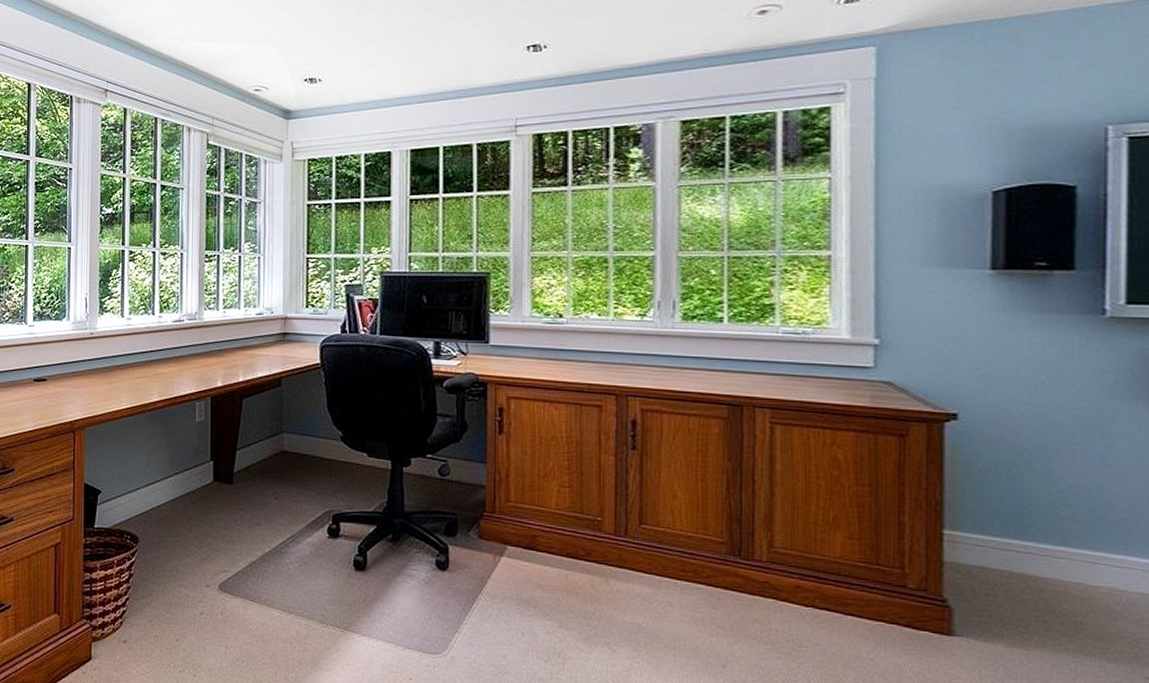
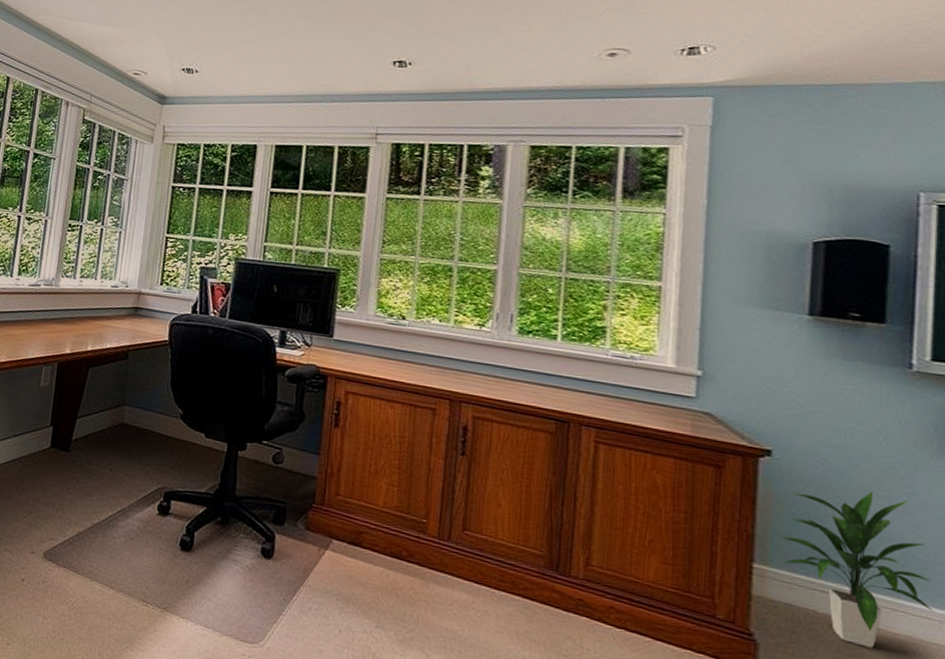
indoor plant: none [972,445,1136,603] -> present [780,491,934,648]

